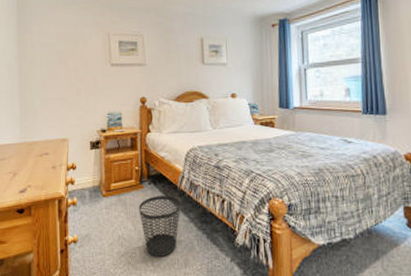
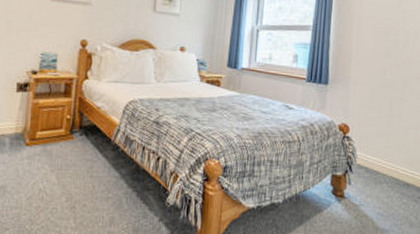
wastebasket: present [138,196,181,256] -> none [65,148,113,214]

